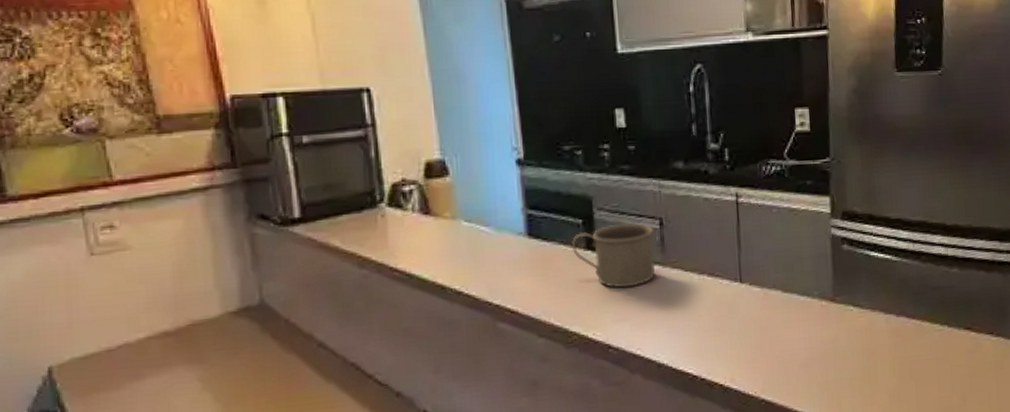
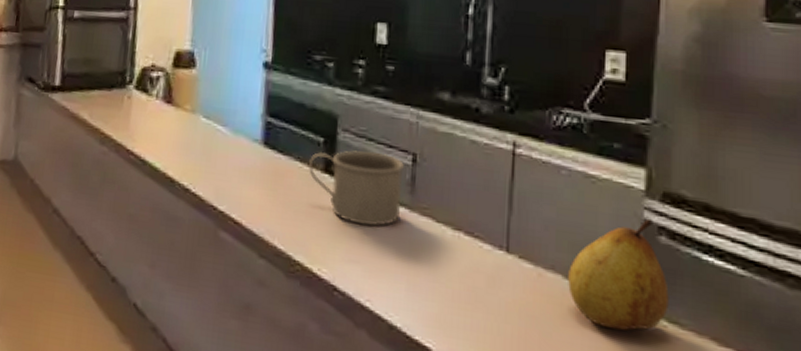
fruit: none [785,234,853,322] -> present [568,220,669,331]

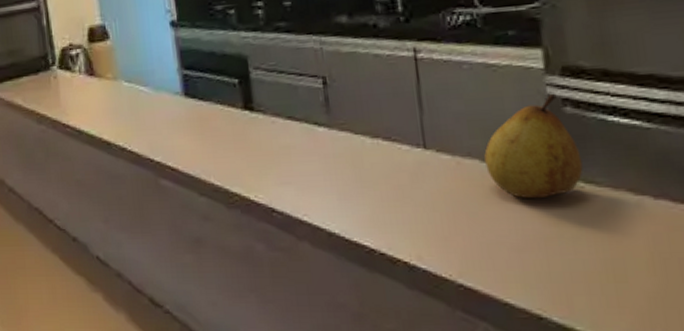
mug: present [309,150,404,227] -> none [229,82,320,150]

